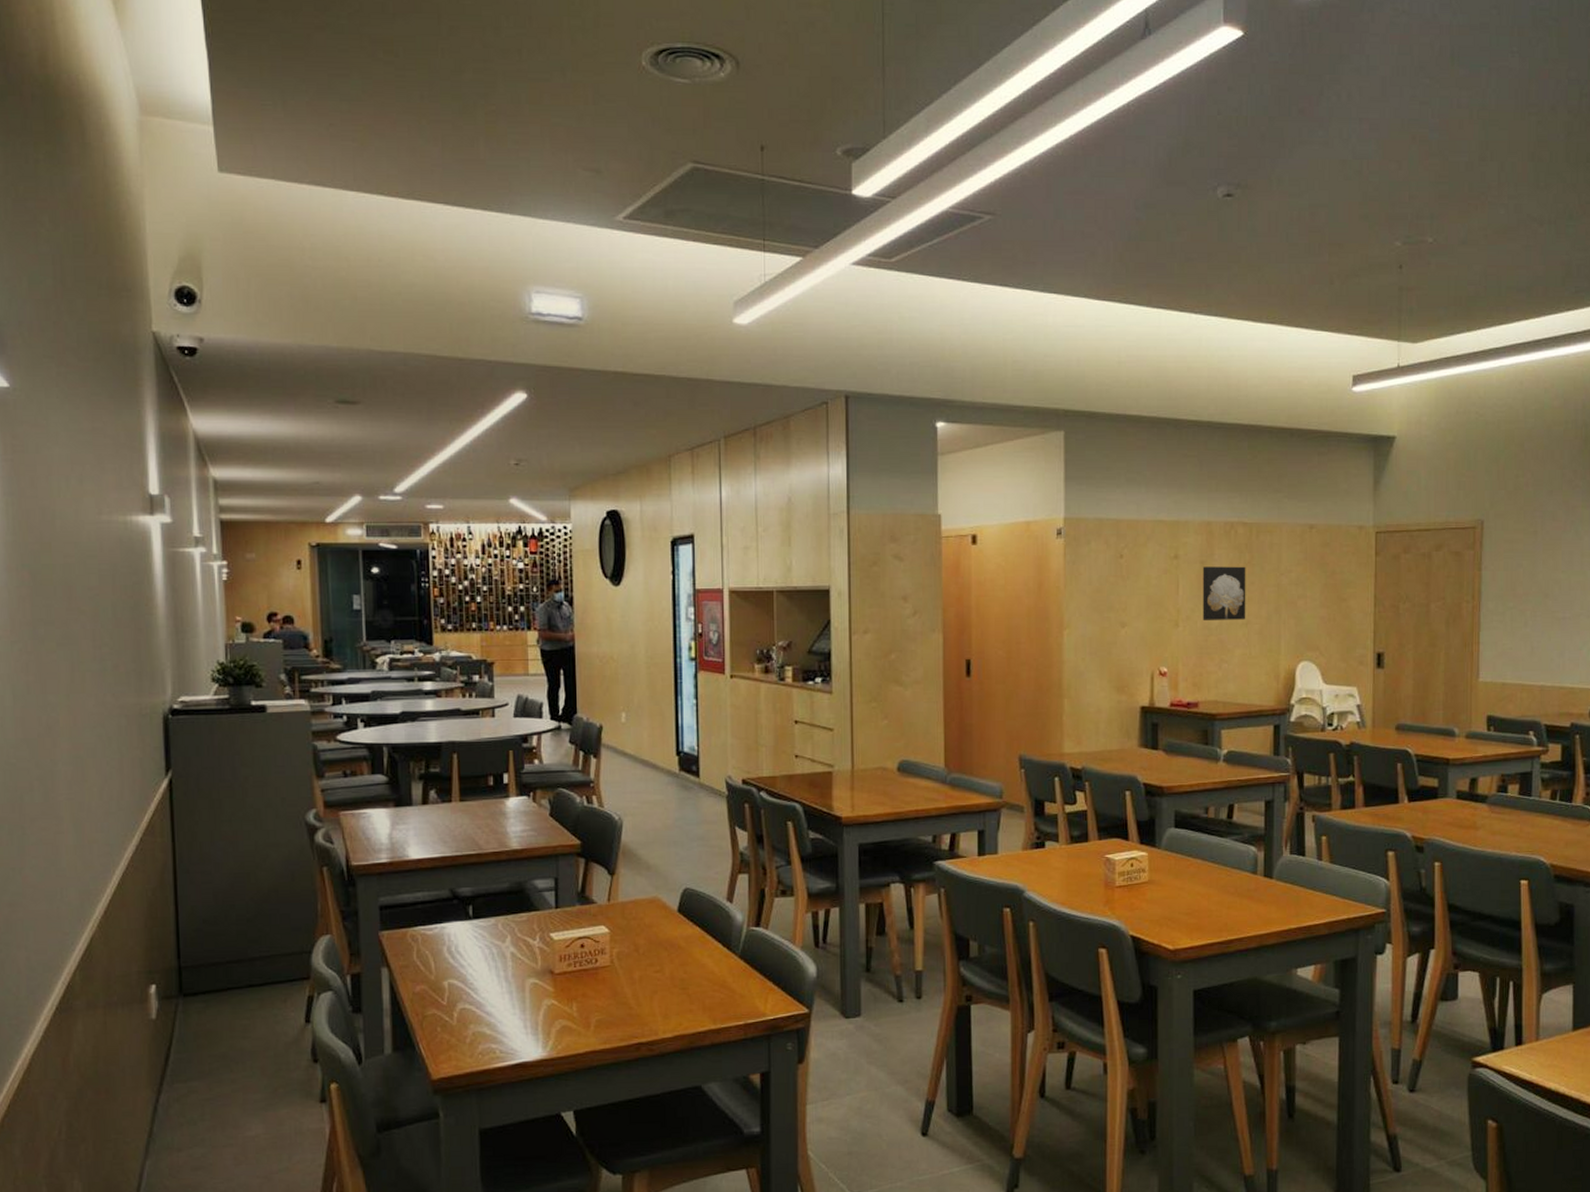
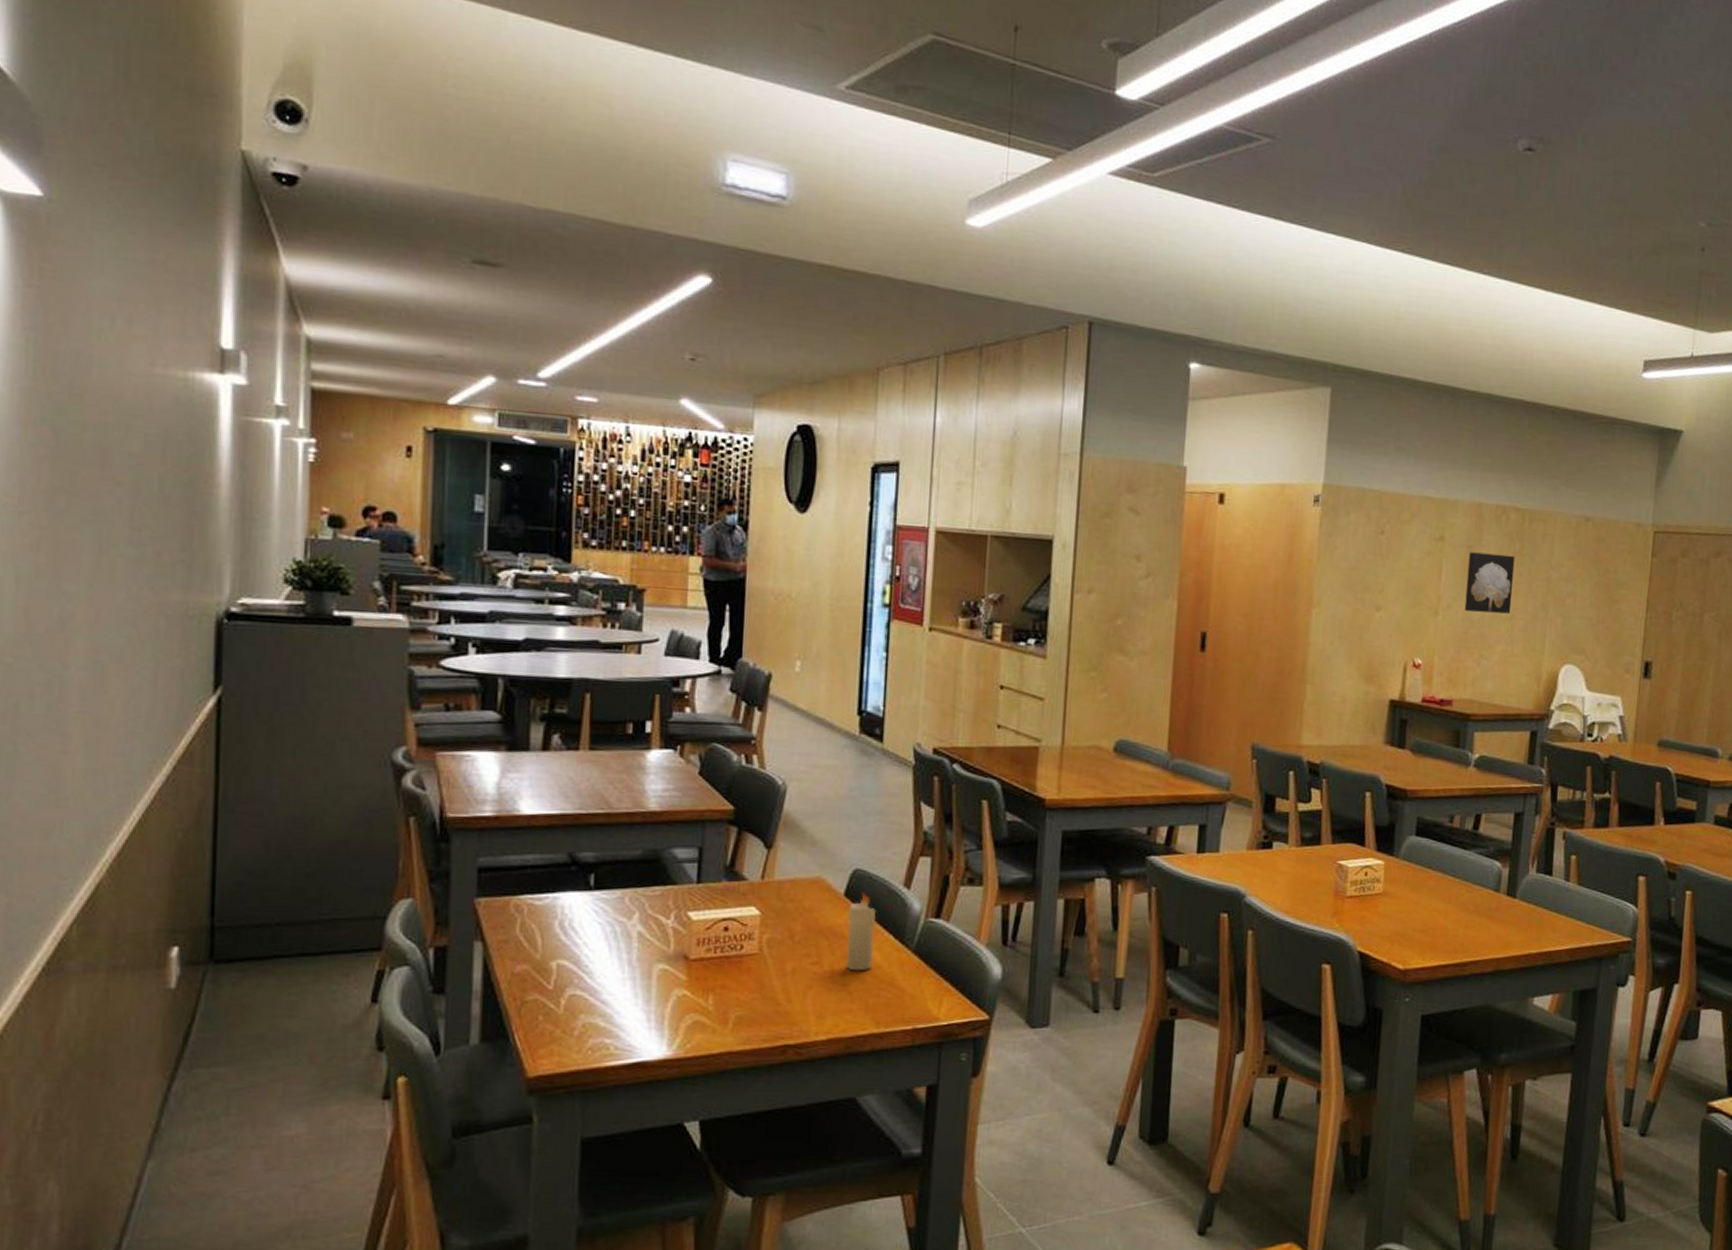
candle: none [681,907,707,977] -> present [846,892,876,972]

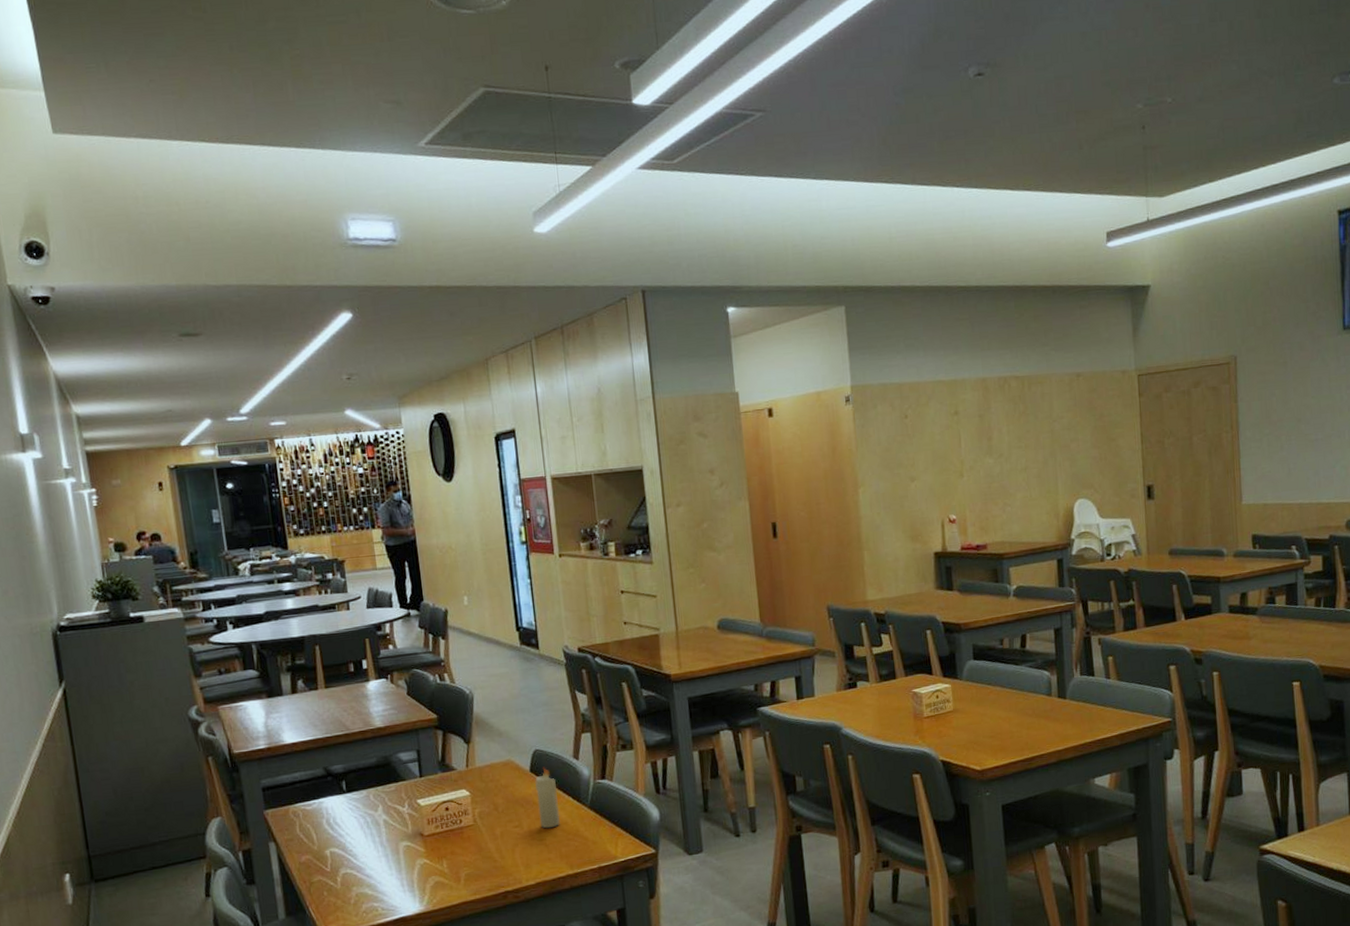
wall art: present [1464,552,1515,614] -> none [981,416,1025,469]

